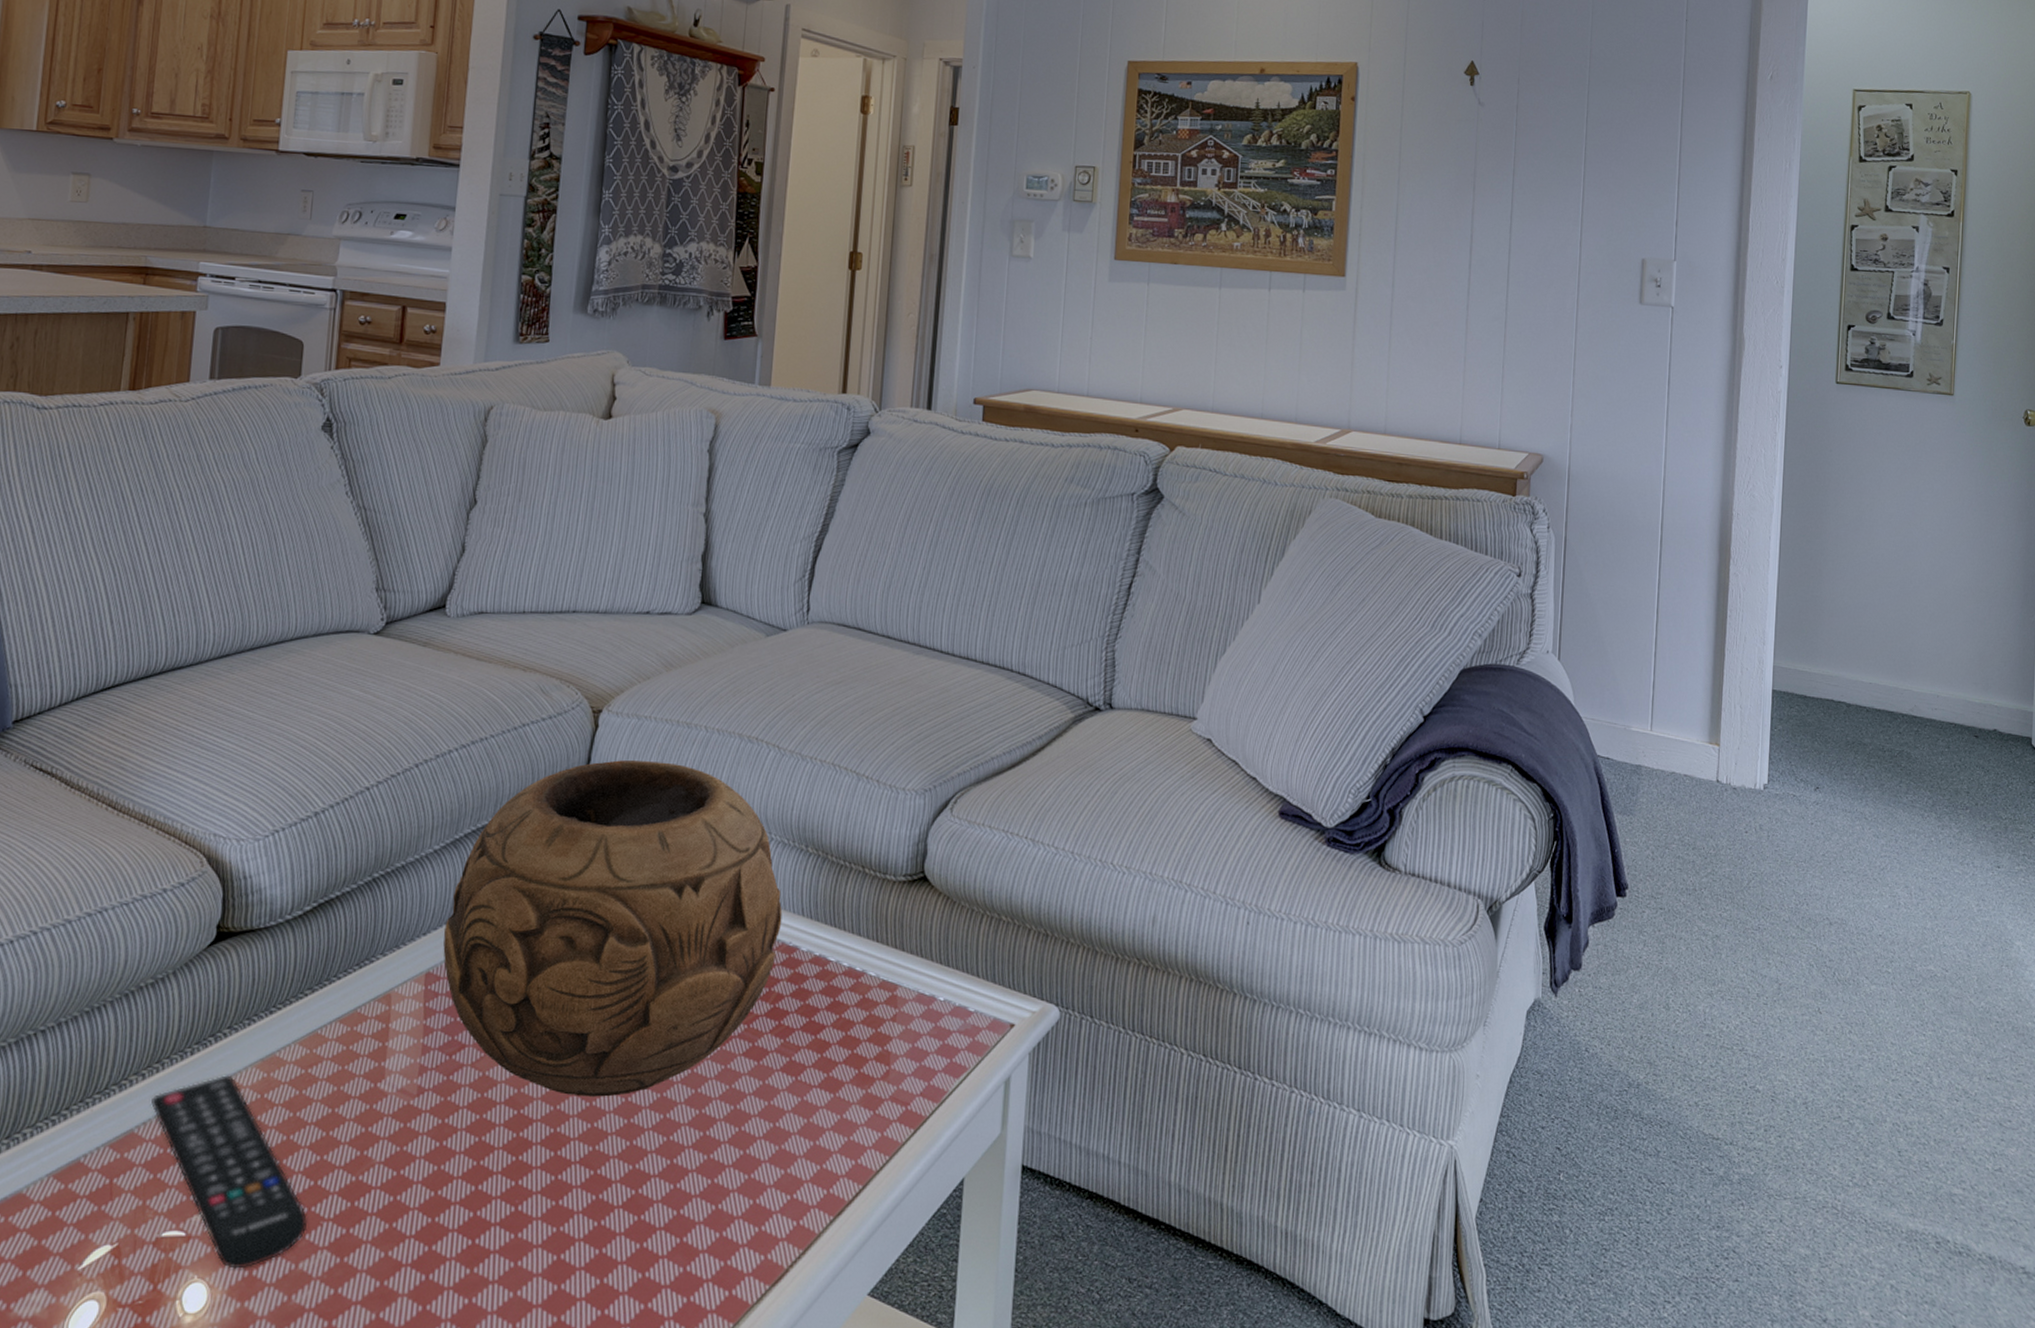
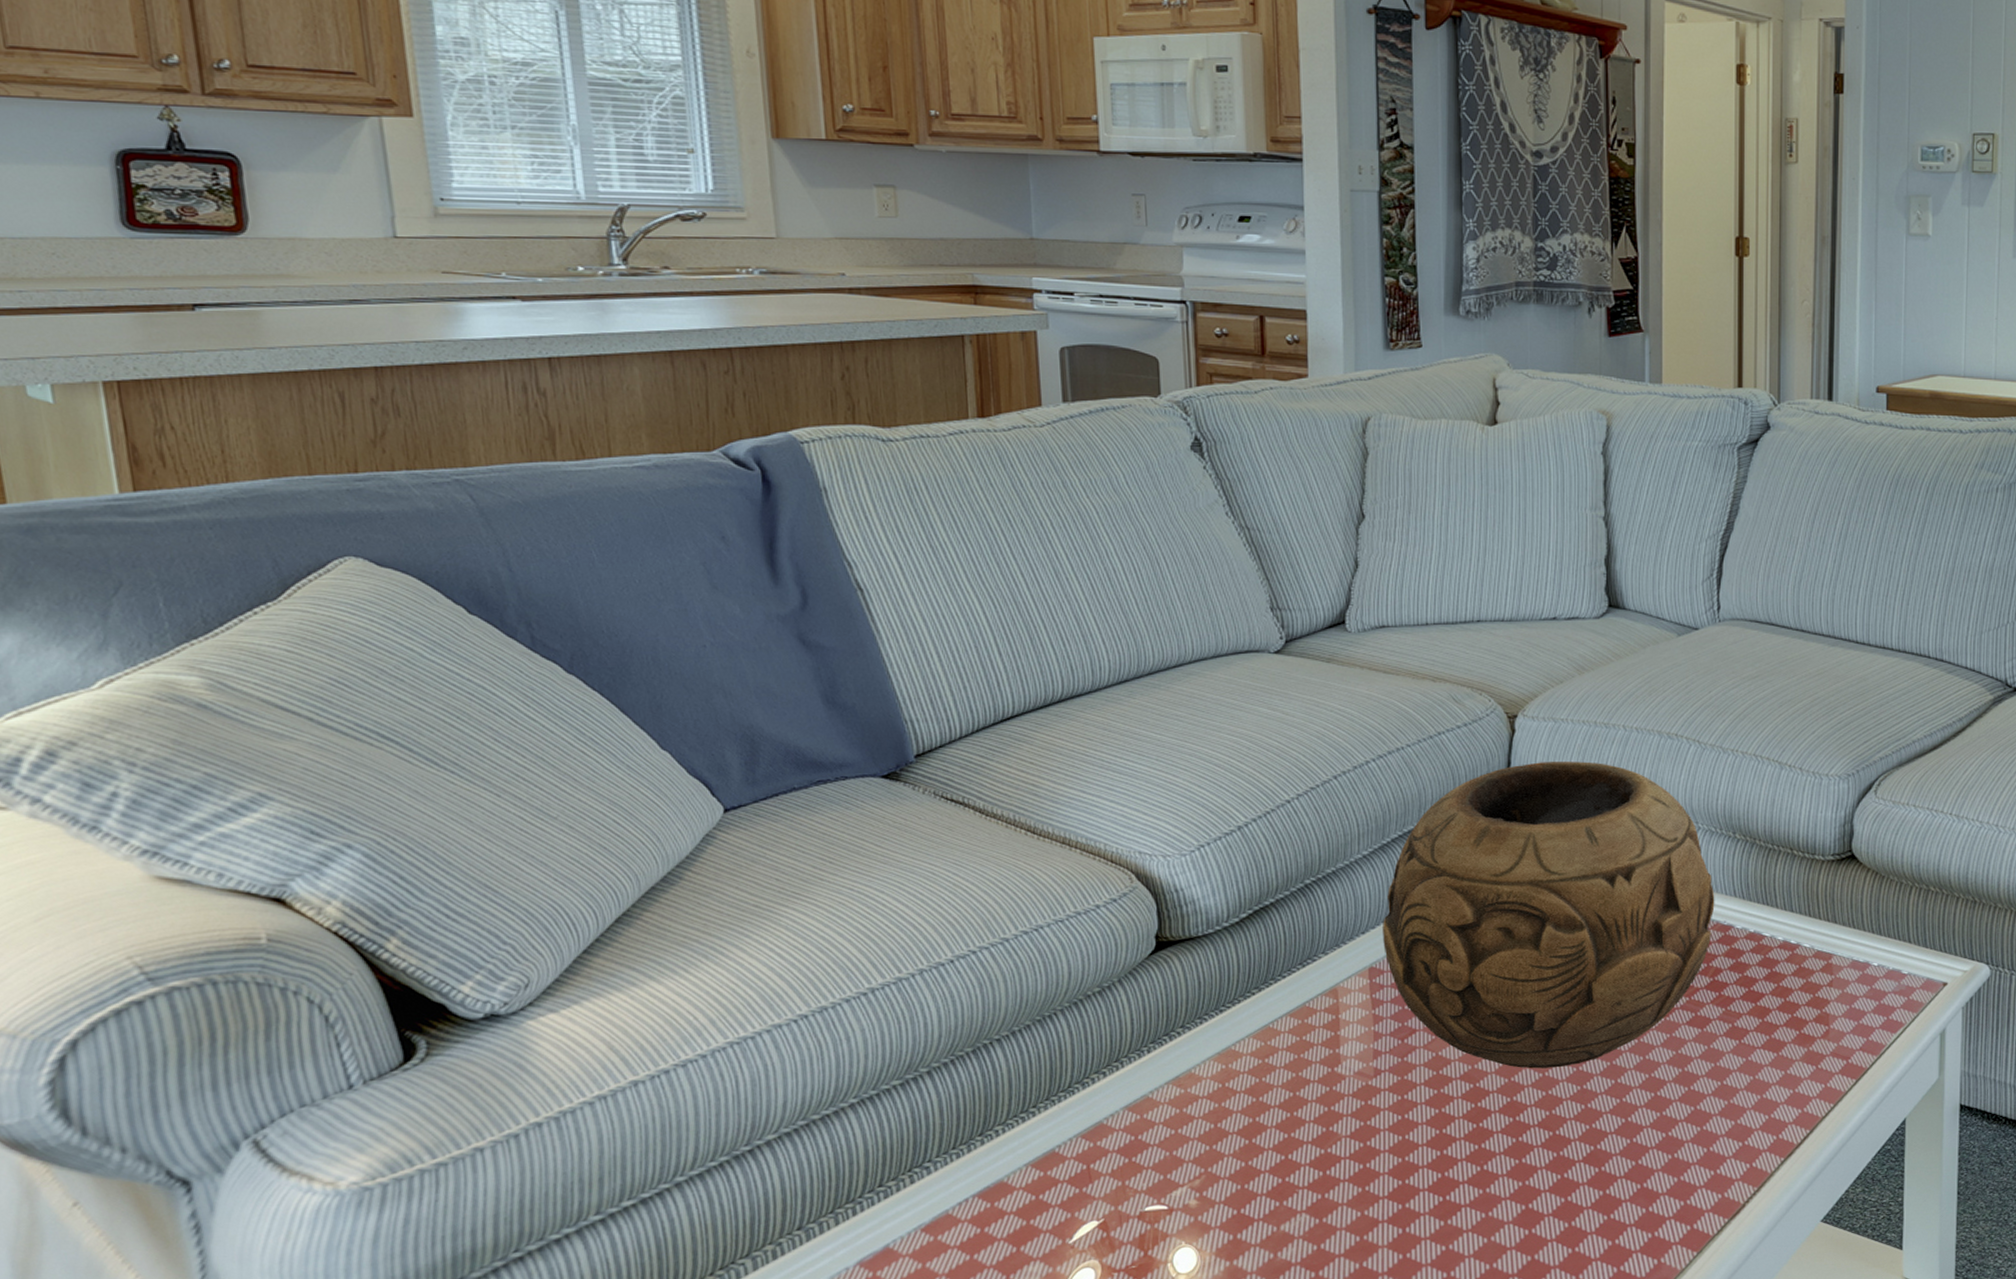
remote control: present [151,1075,308,1269] -> none [1116,1069,1284,1234]

